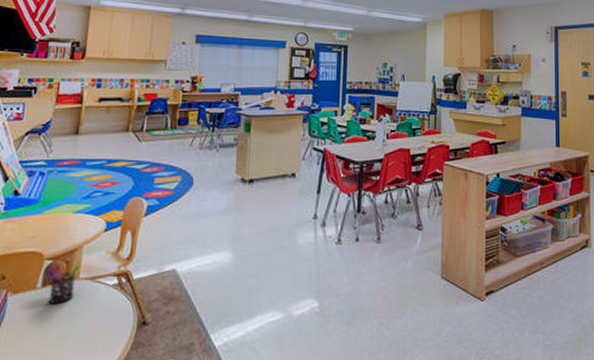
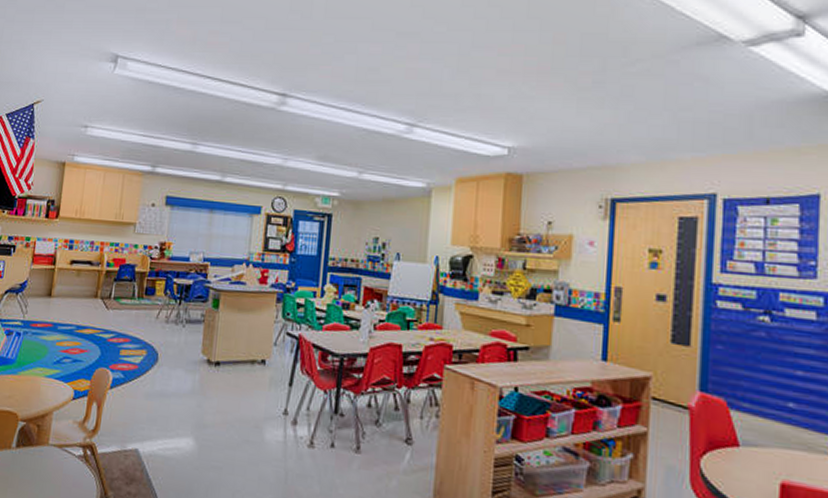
pen holder: present [46,259,80,304] -> none [20,424,50,467]

